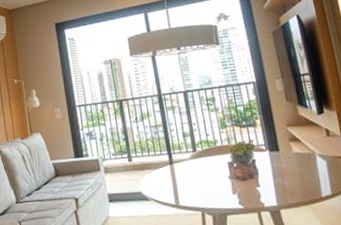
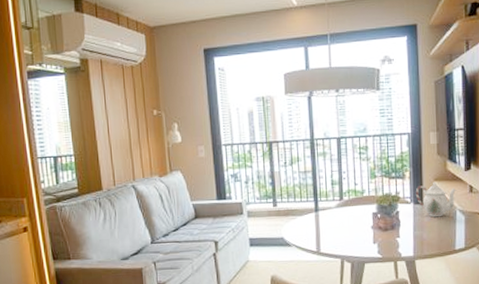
teapot: none [269,127,313,164] -> present [415,181,457,218]

